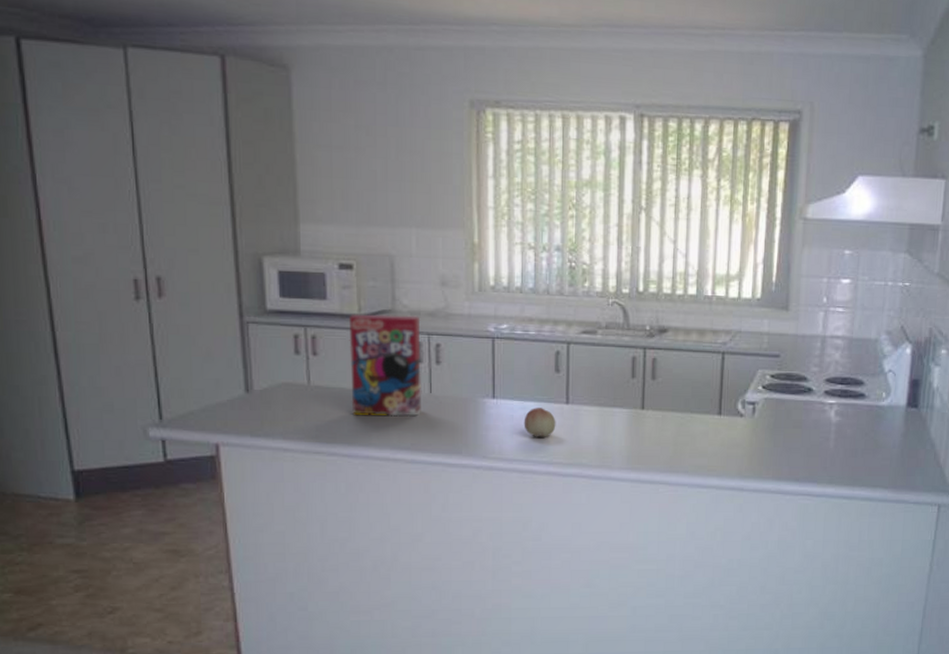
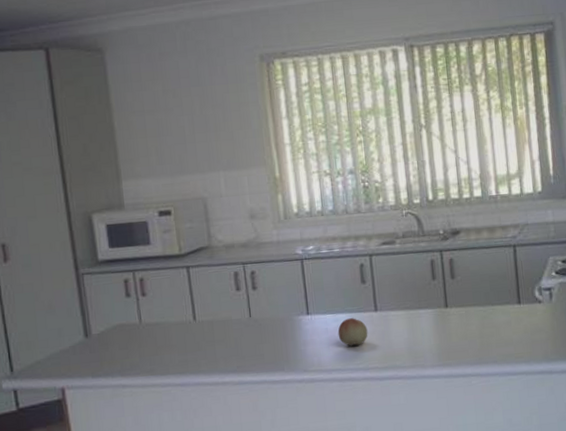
cereal box: present [348,314,422,417] -> none [171,248,243,346]

